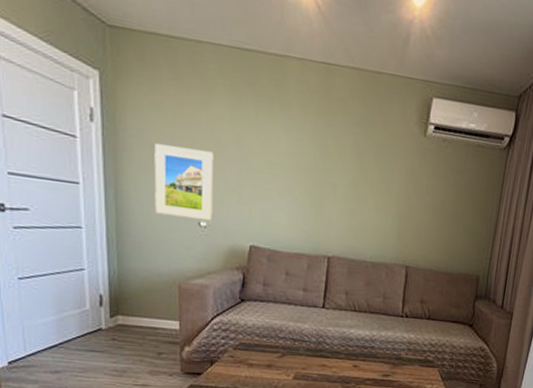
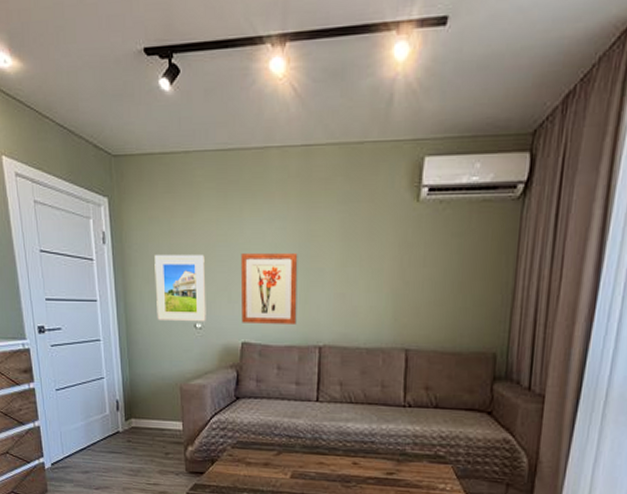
wall art: none [251,157,313,233] -> present [240,253,298,324]

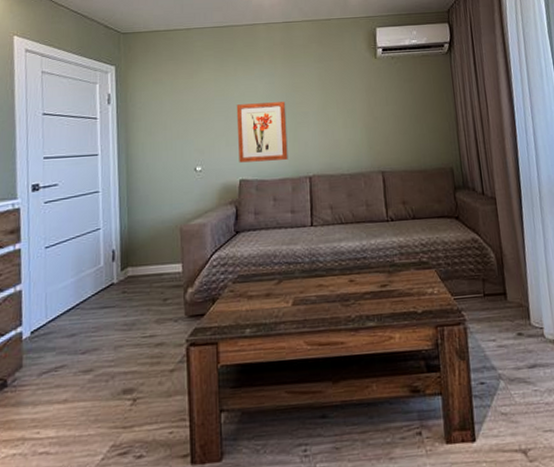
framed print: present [154,255,206,322] -> none [157,108,206,167]

